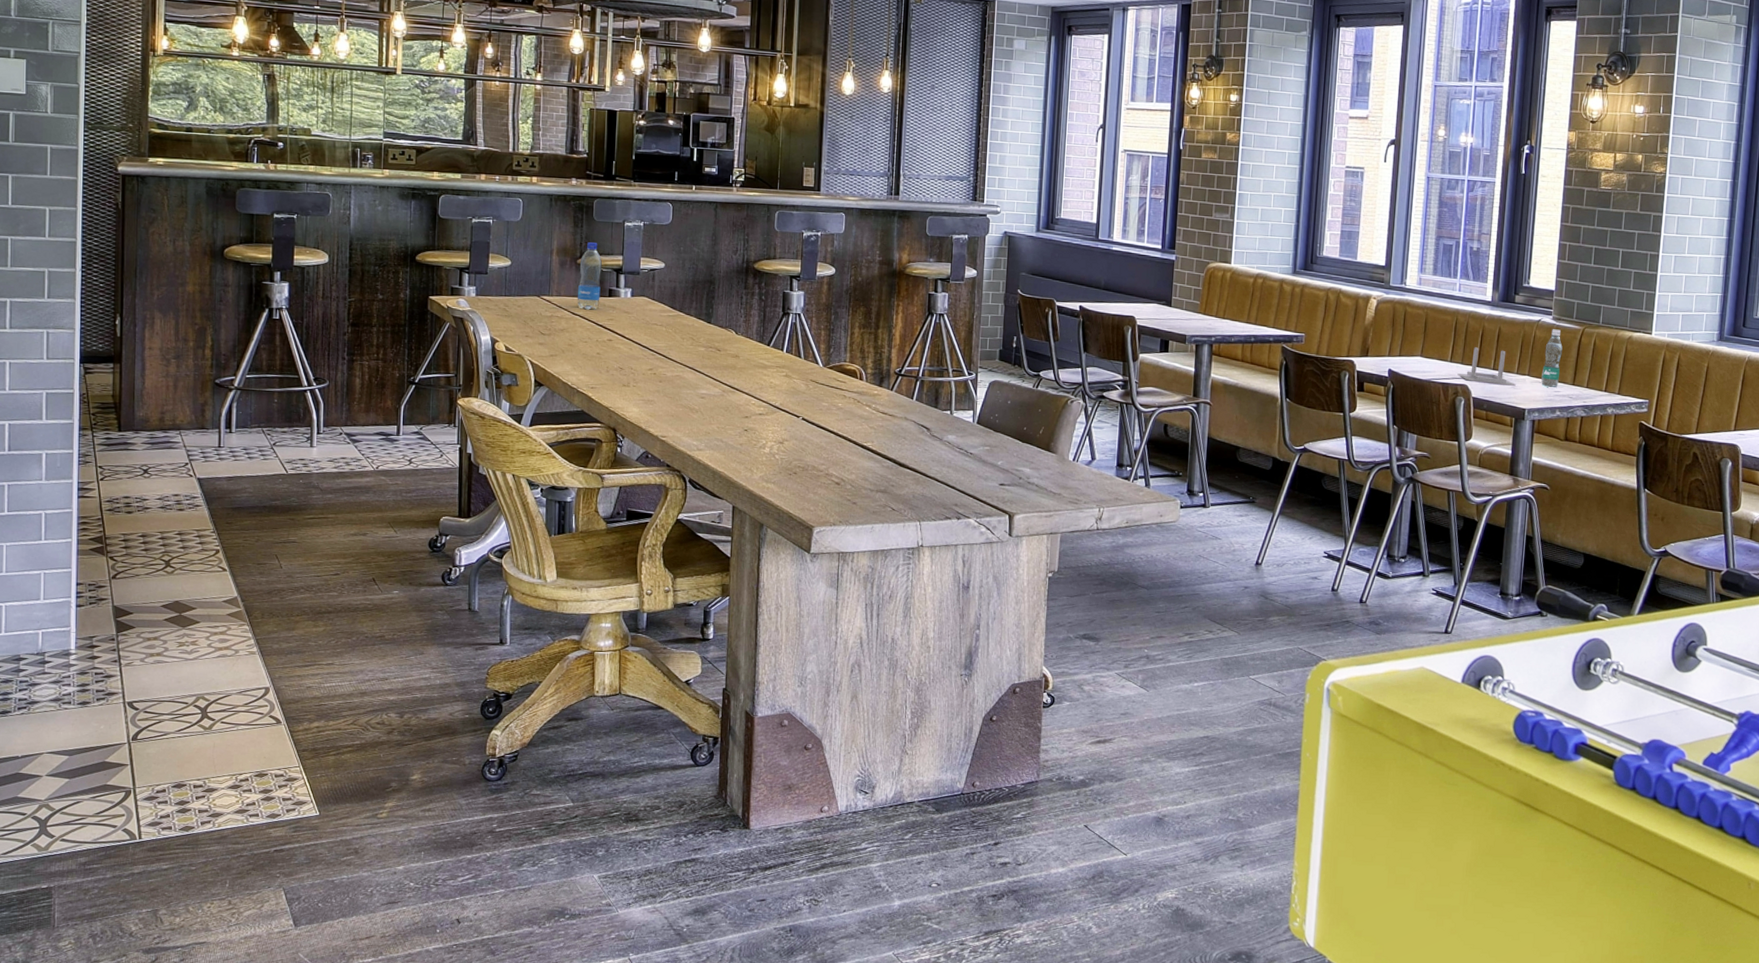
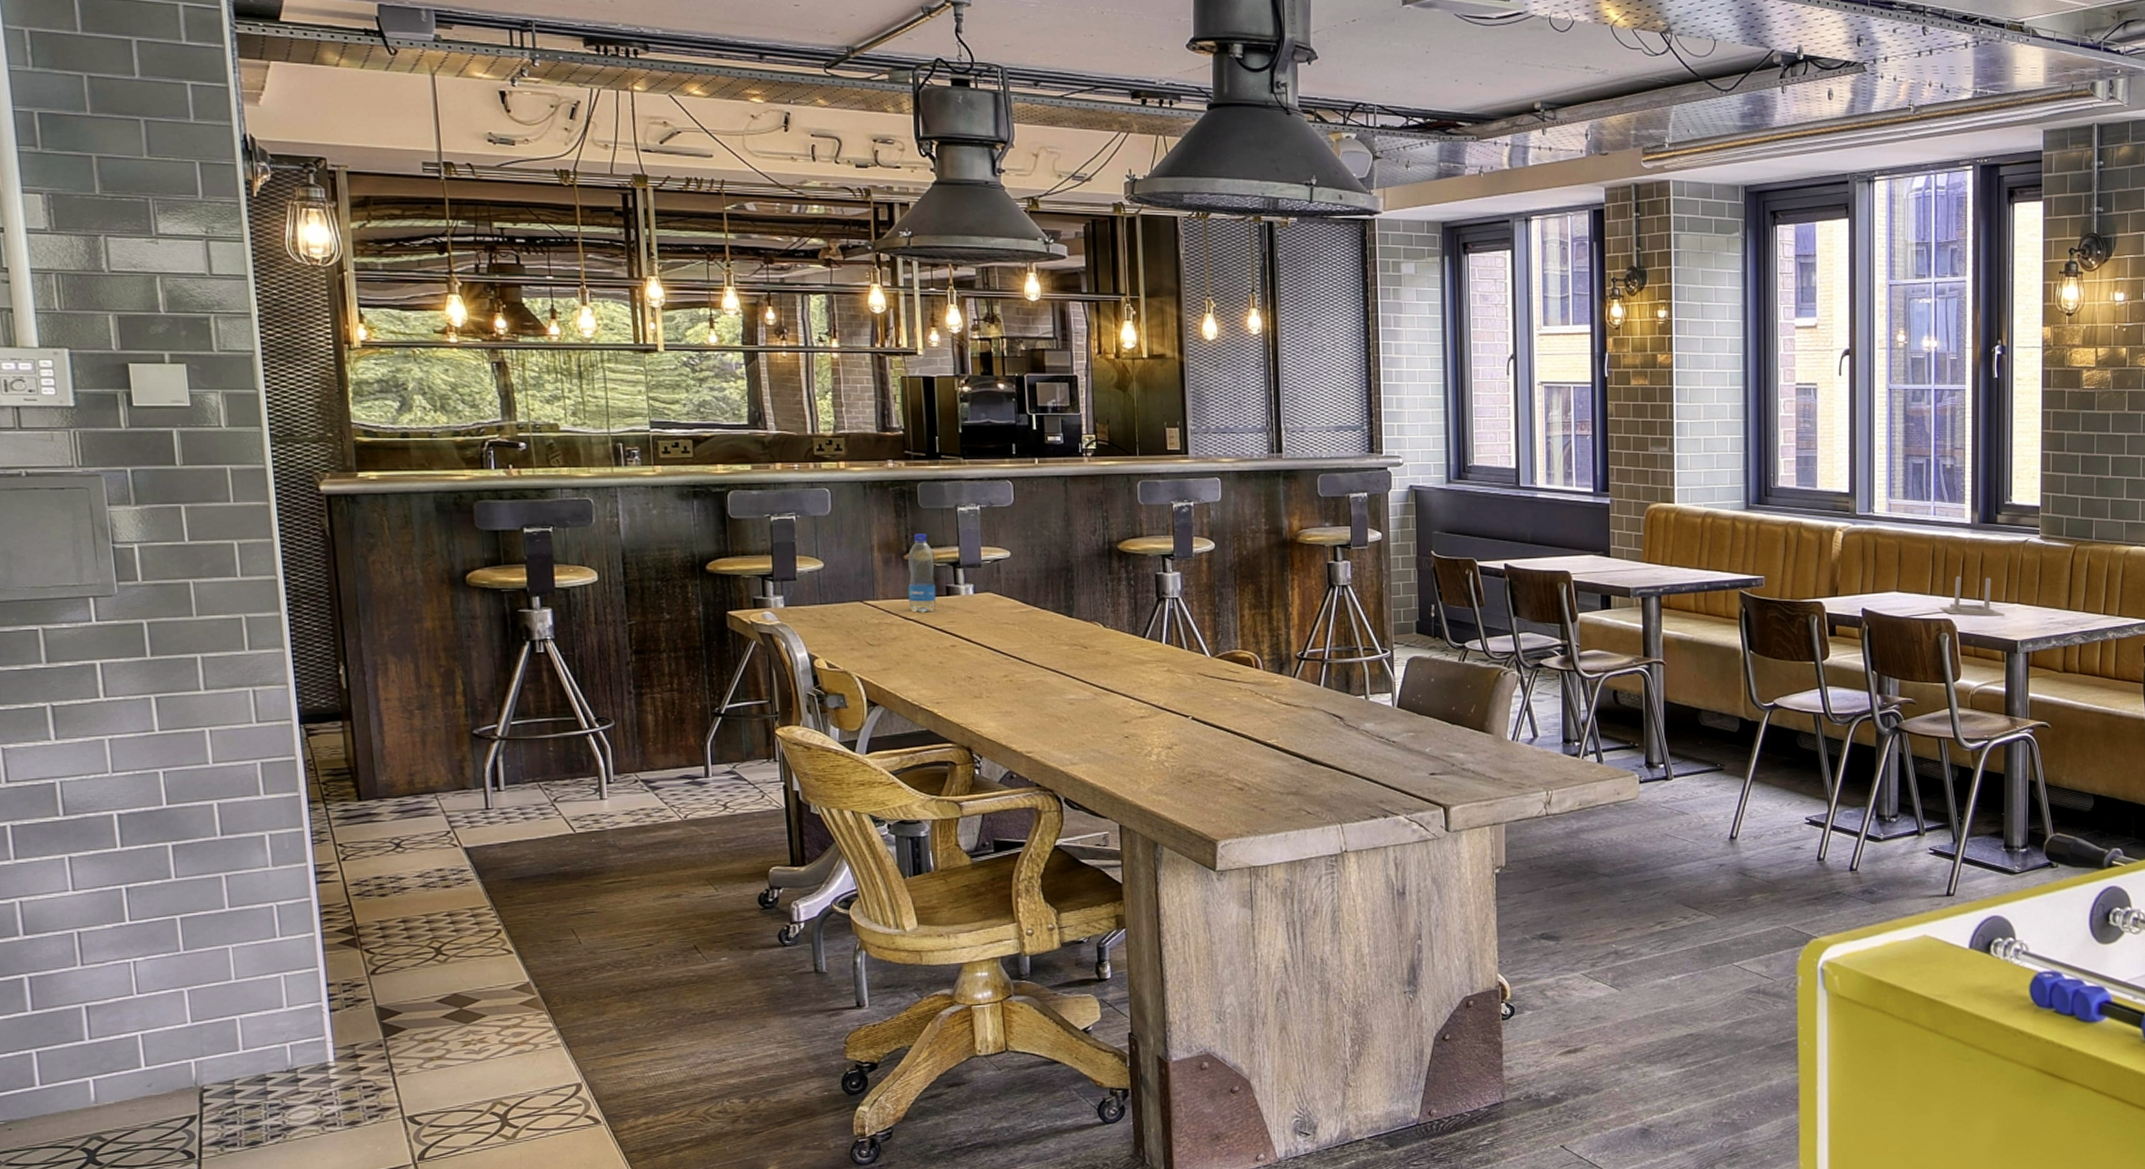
bottle: present [1541,329,1563,390] -> none [2033,549,2054,617]

